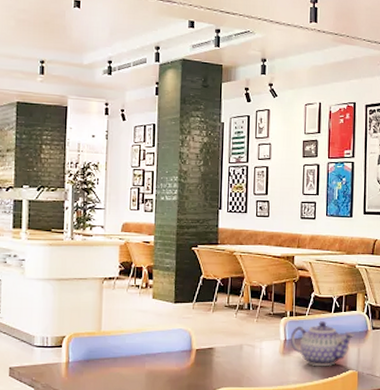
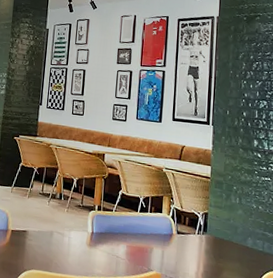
teapot: present [290,321,354,367] -> none [97,219,159,265]

